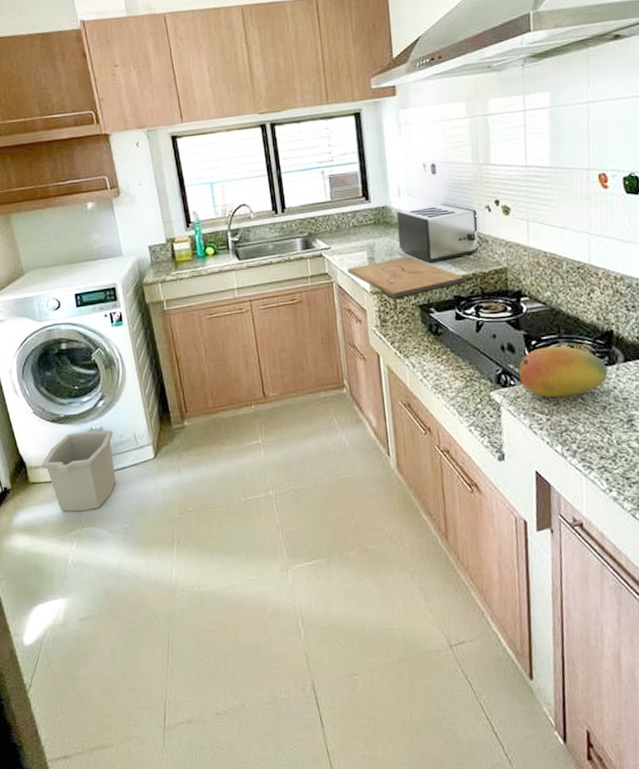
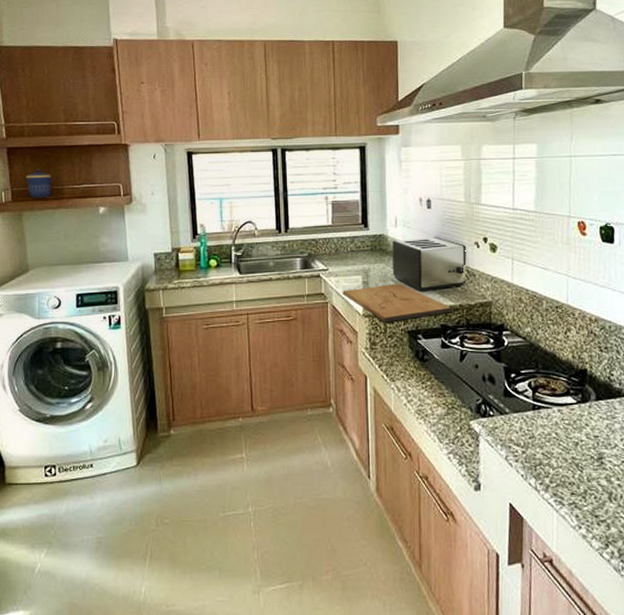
decorative jar: none [8,168,36,200] -> present [25,169,52,198]
bucket: present [41,426,116,512] -> none [20,429,98,517]
fruit: present [519,345,608,398] -> none [498,380,581,431]

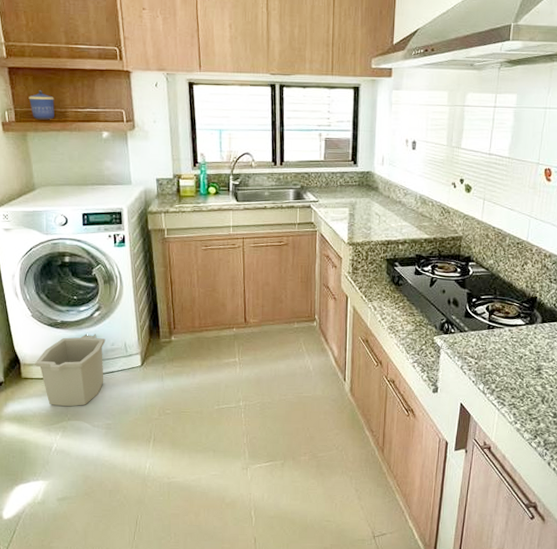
bucket: none [20,429,98,517] -> present [35,333,106,407]
cutting board: present [342,283,453,323] -> none [330,216,427,251]
toaster: present [392,236,467,291] -> none [377,175,444,225]

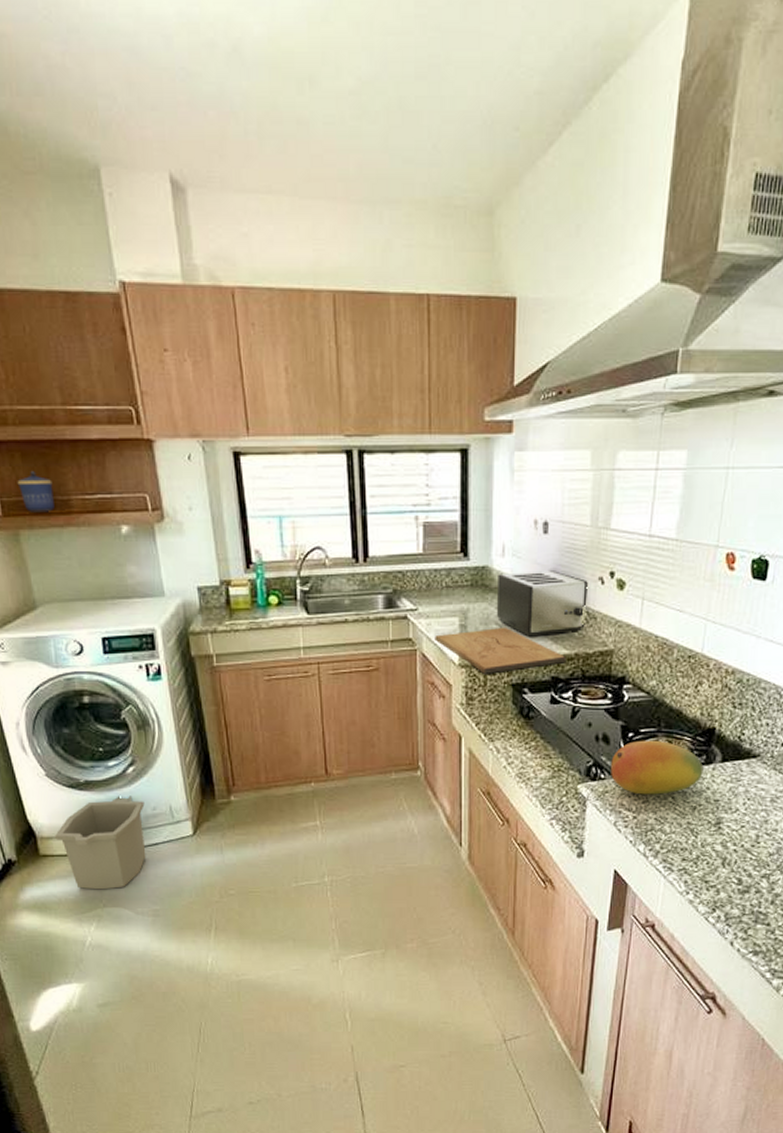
cutting board: none [330,216,427,251] -> present [435,627,566,674]
toaster: none [377,175,444,225] -> present [497,569,588,637]
fruit: none [459,304,528,346] -> present [611,740,704,795]

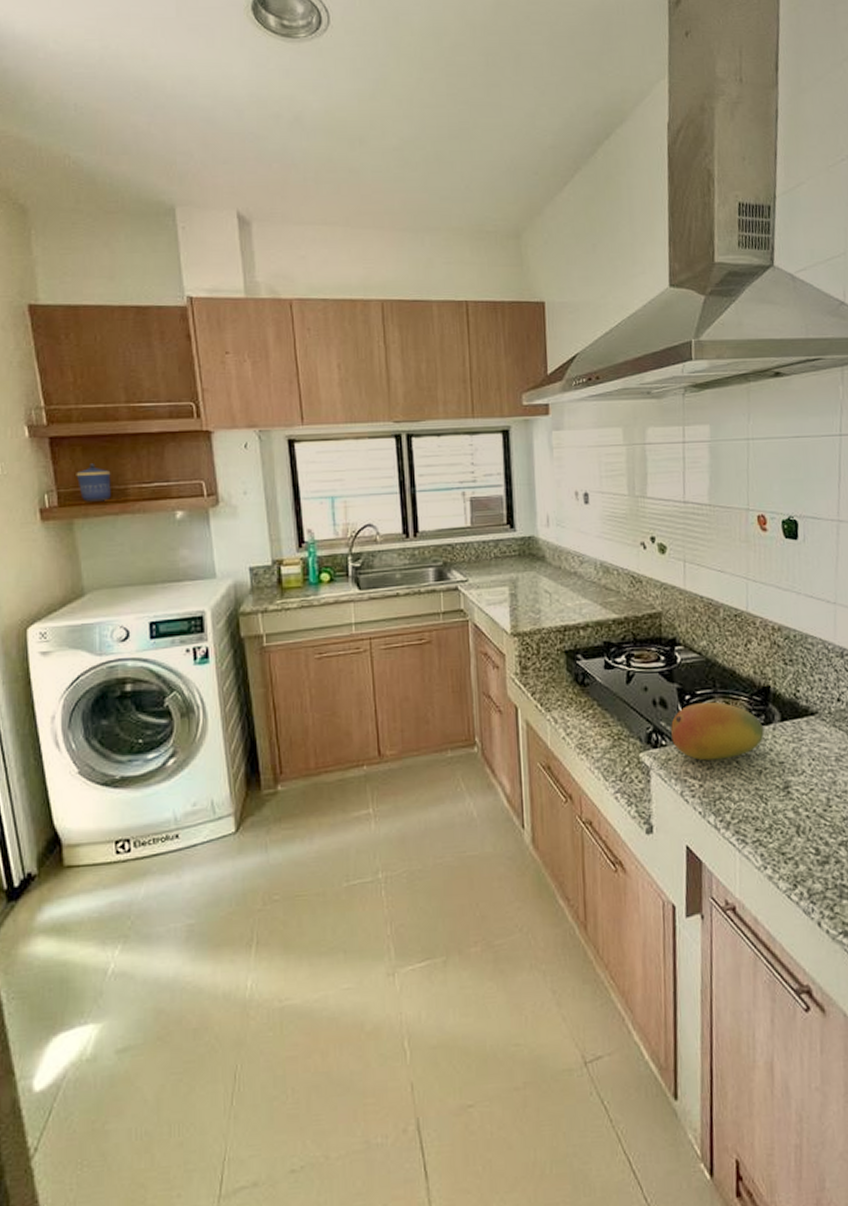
bucket: present [55,796,146,890] -> none [83,791,184,905]
cutting board: present [435,627,566,674] -> none [486,594,617,642]
toaster: present [497,569,588,637] -> none [544,537,632,603]

